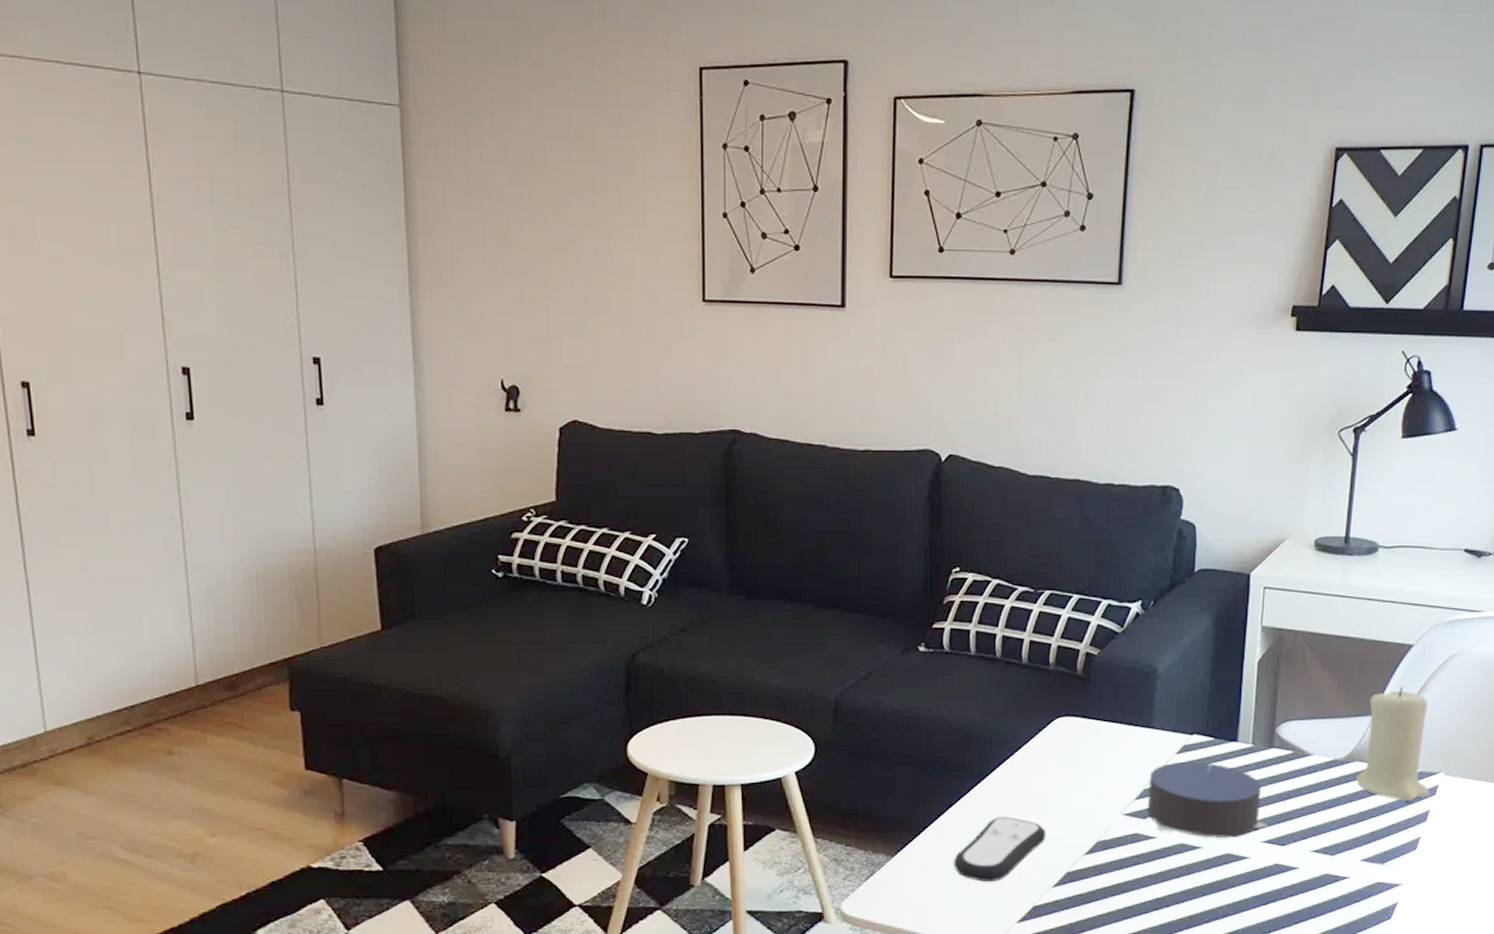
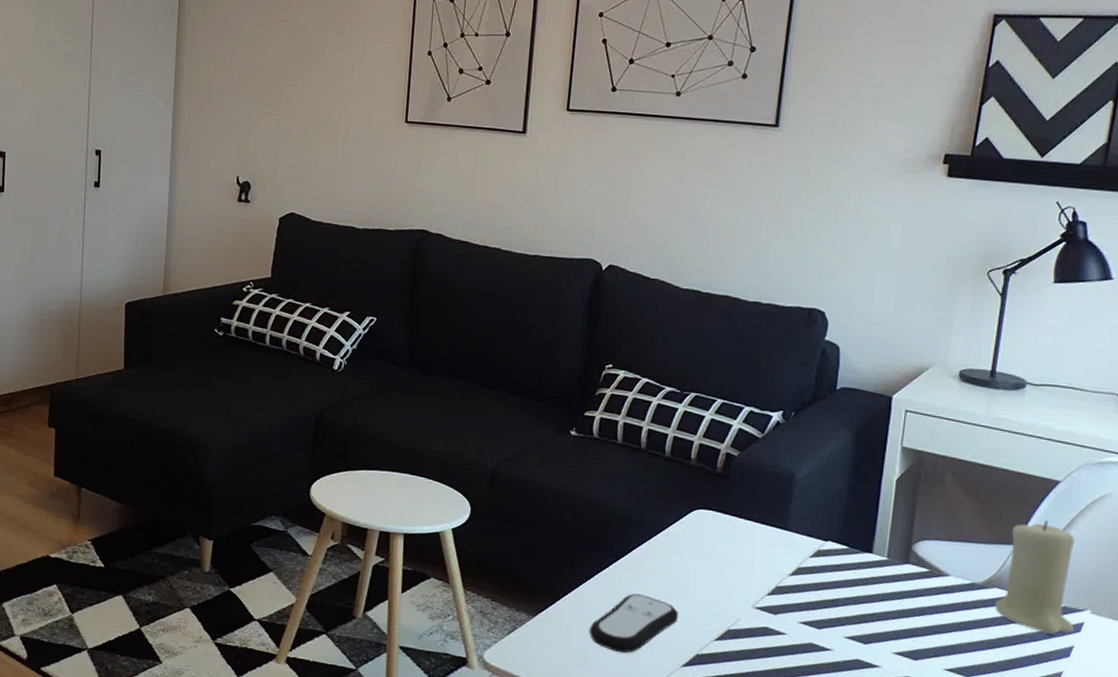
candle: present [1147,762,1269,839] -> none [778,565,902,645]

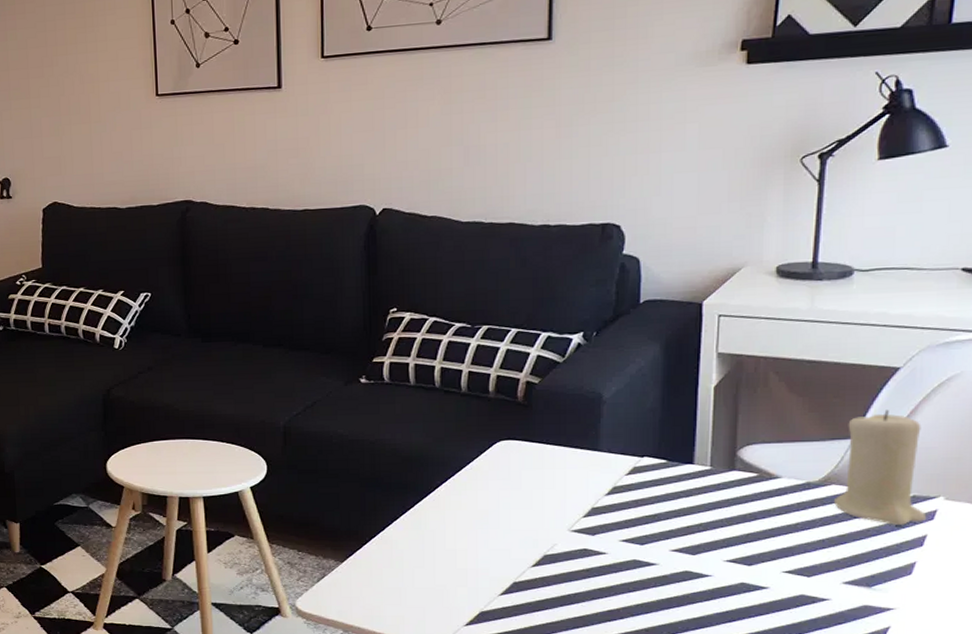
remote control: present [589,593,679,654] -> none [400,530,492,588]

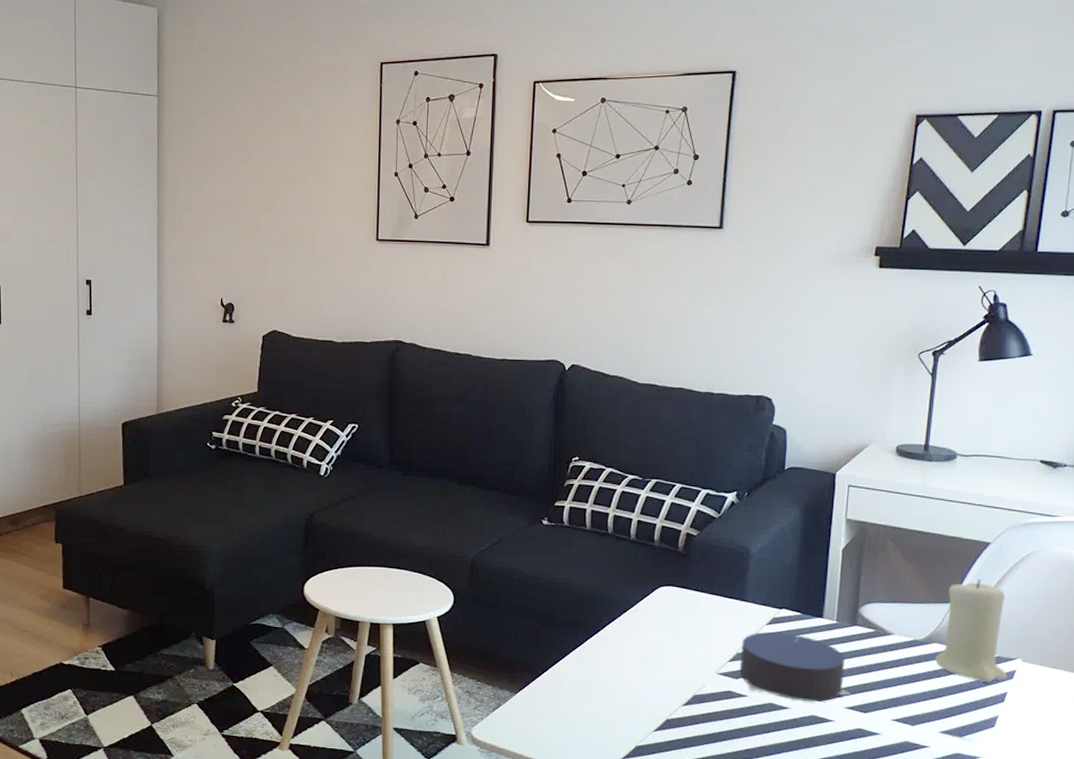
candle: none [596,483,733,557] -> present [739,632,852,702]

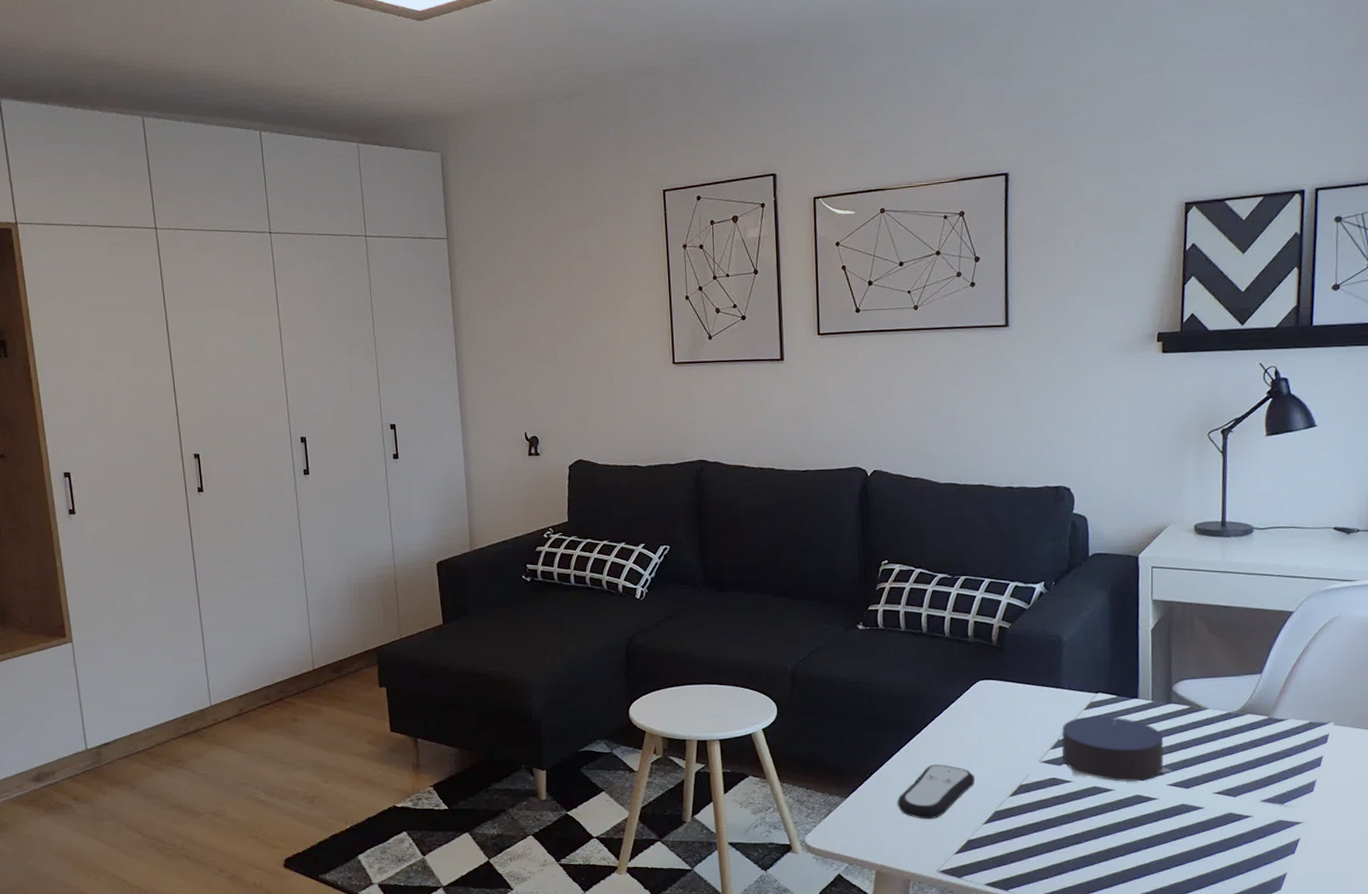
remote control: none [567,667,649,722] -> present [897,764,975,820]
candle: present [934,579,1008,682] -> none [1249,648,1322,748]

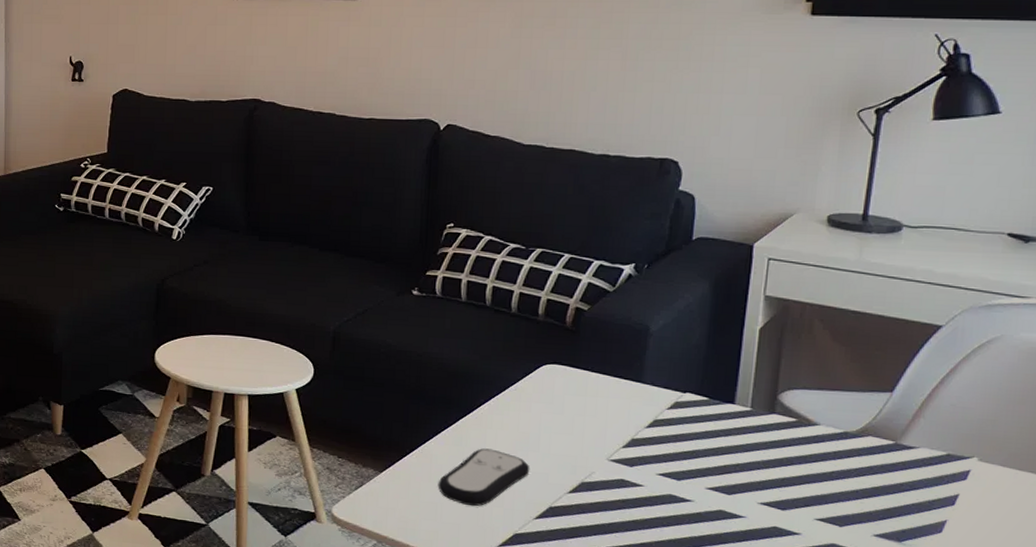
candle: present [1062,716,1173,783] -> none [634,417,768,495]

